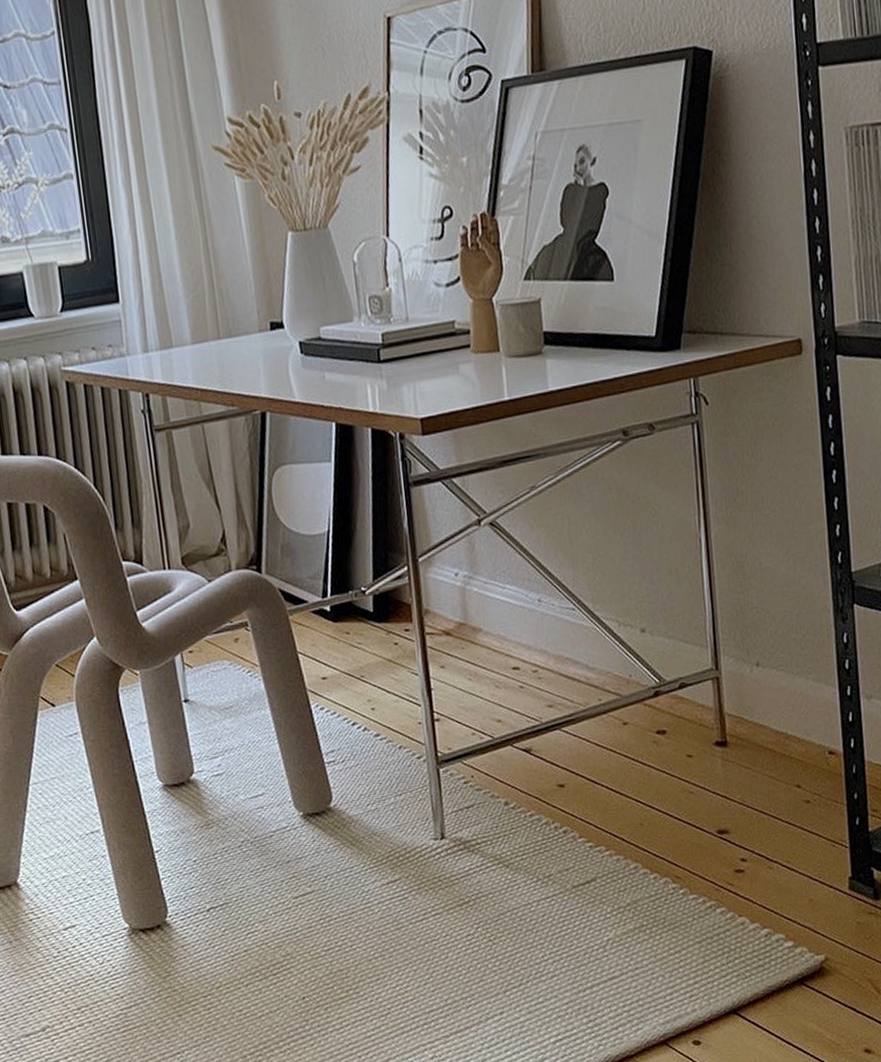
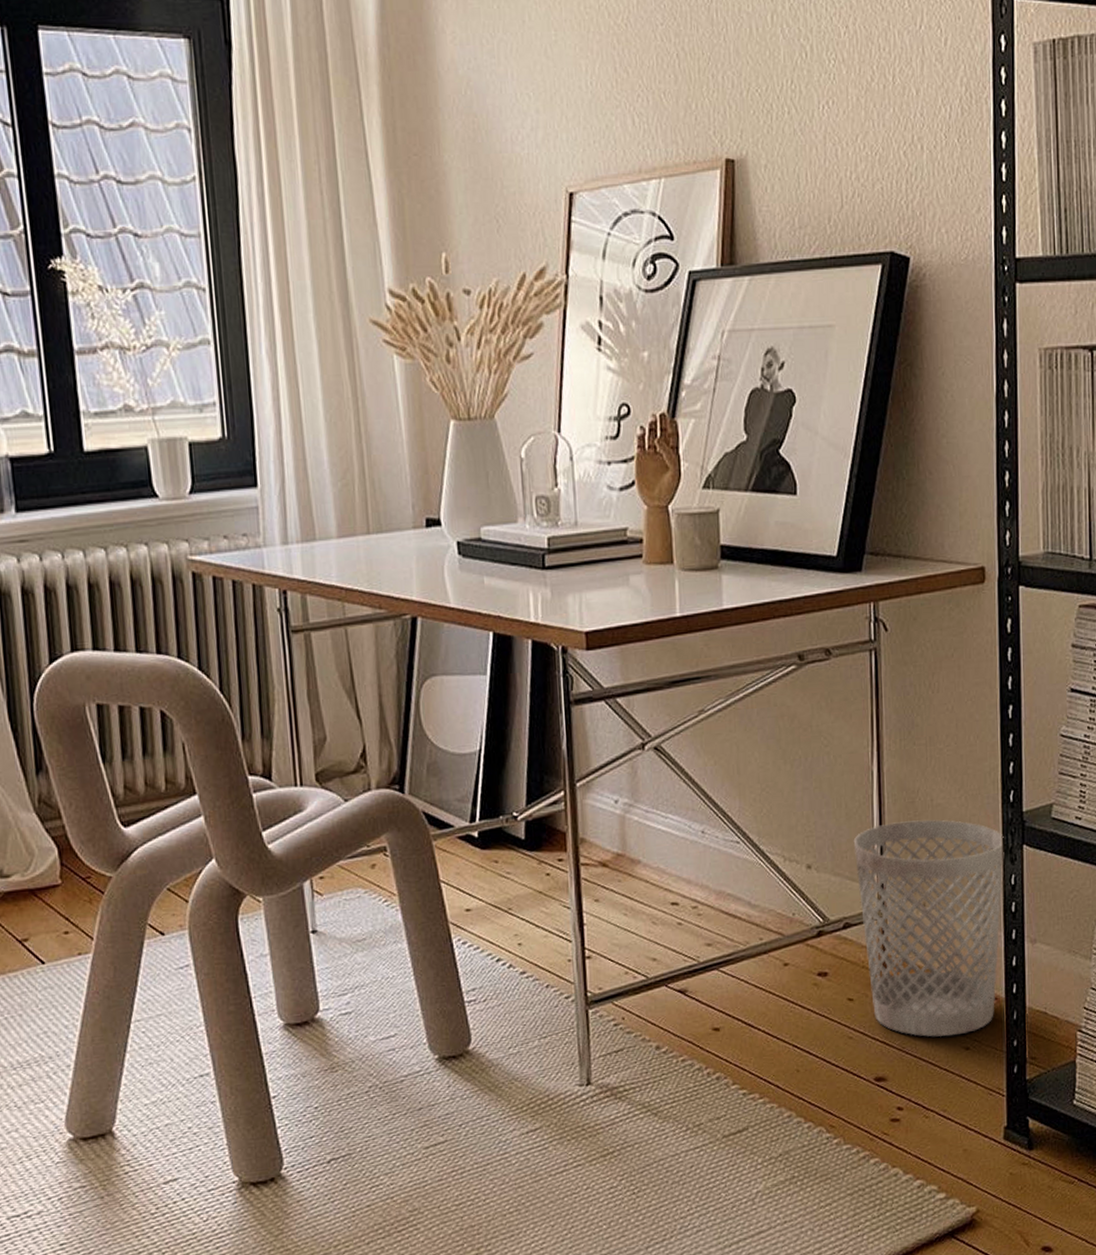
wastebasket: none [685,582,836,791] -> present [853,820,1005,1037]

